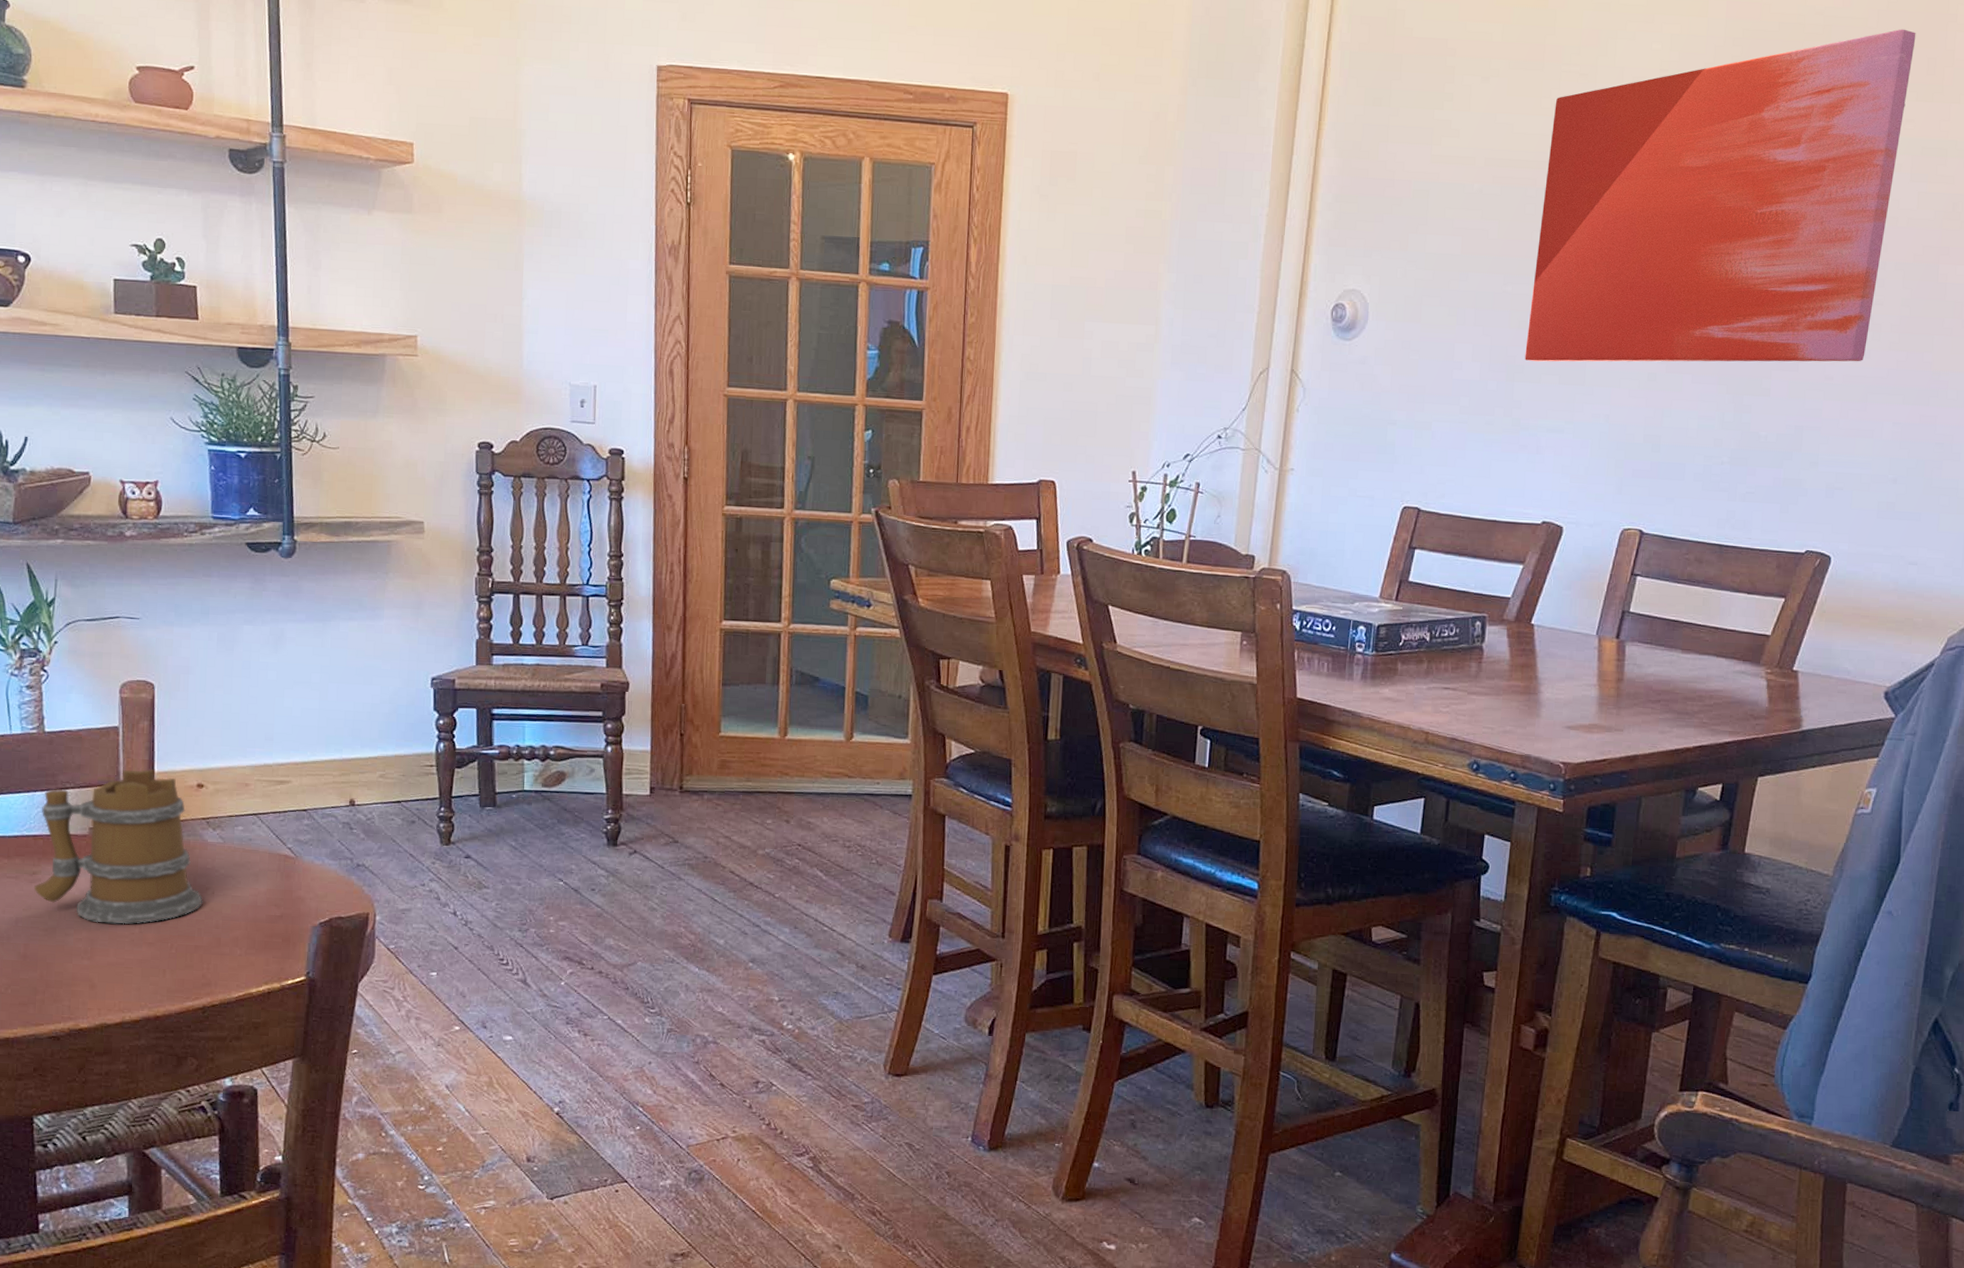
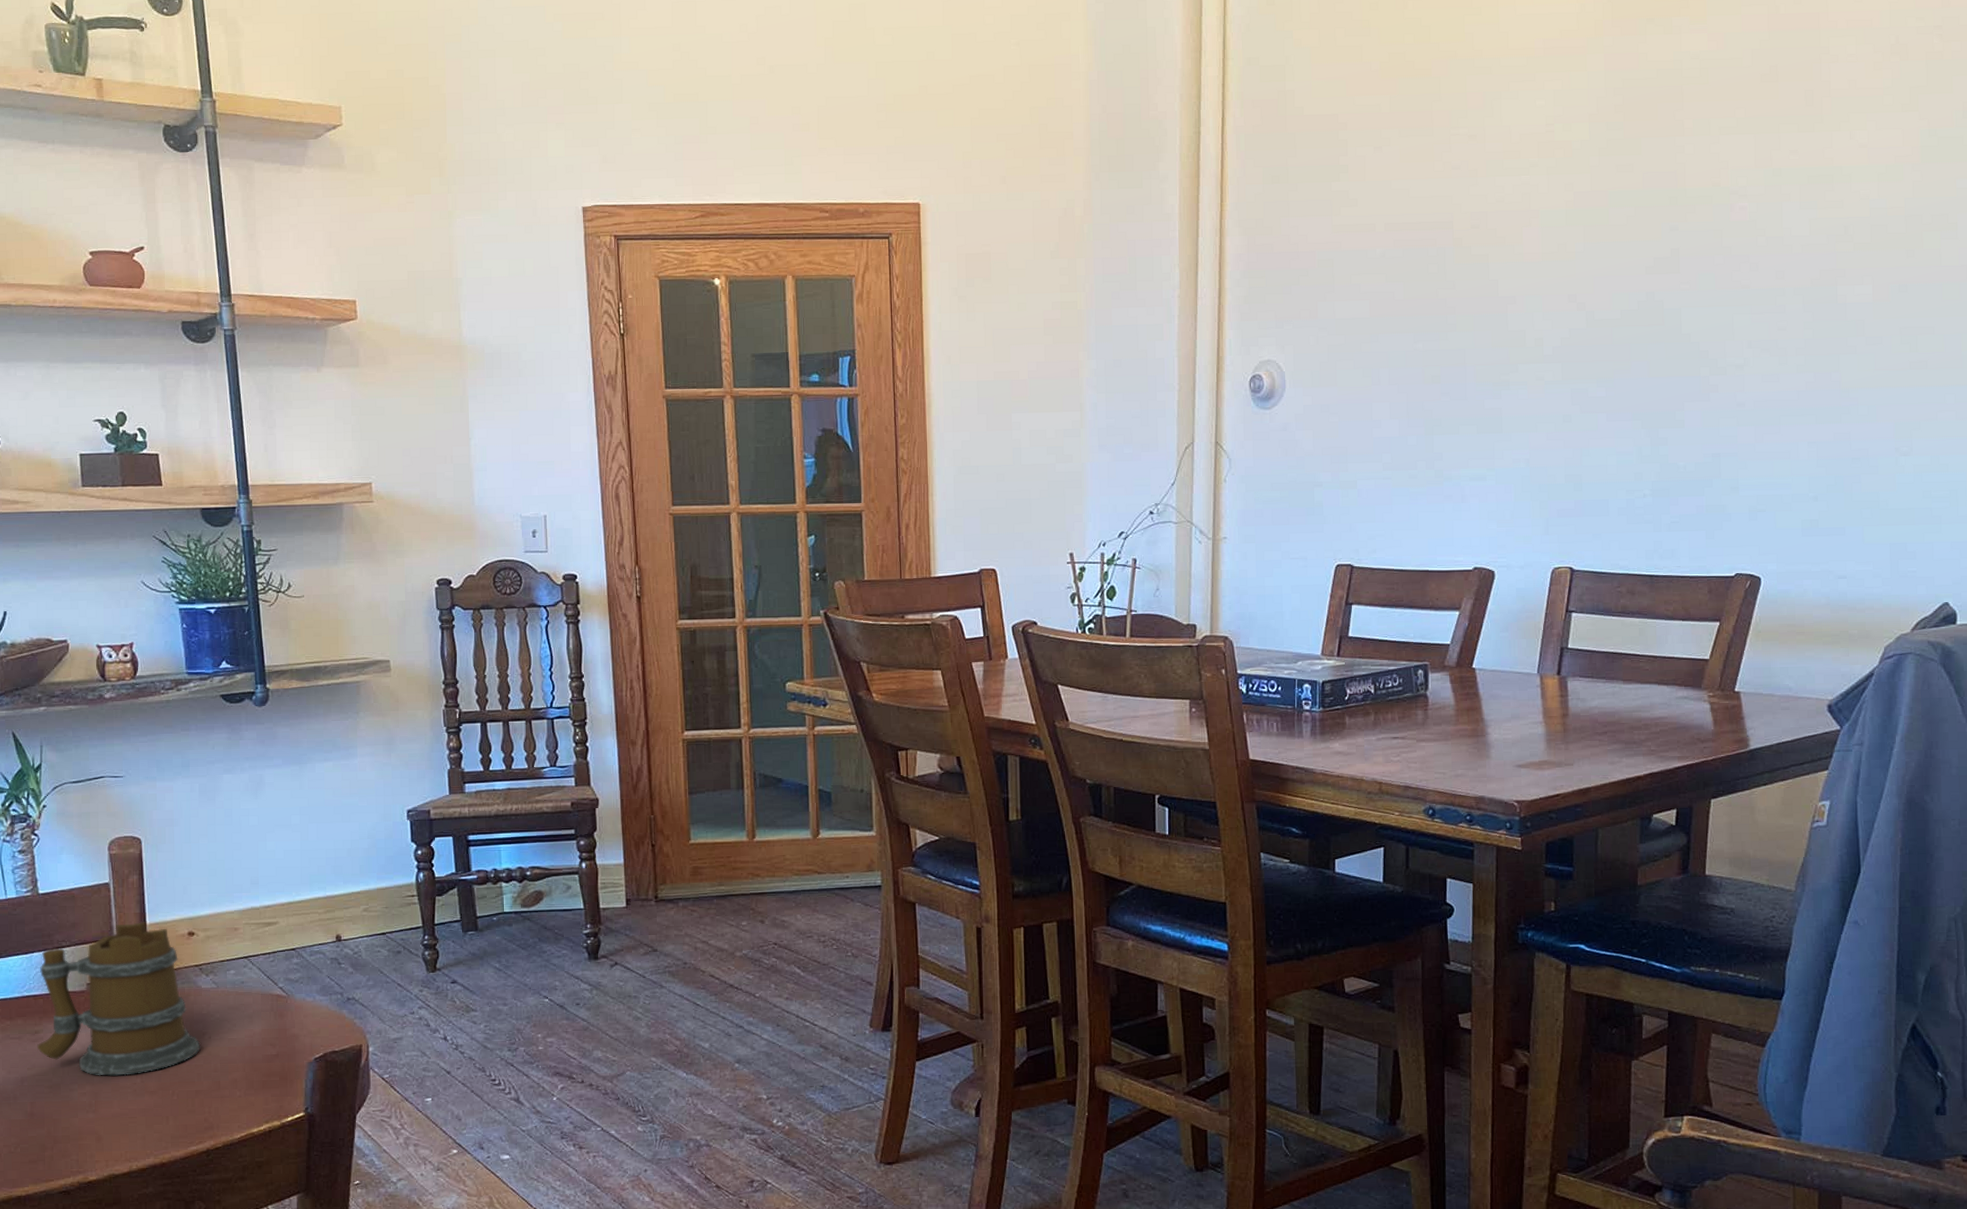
wall art: present [1525,29,1916,362] -> none [1441,65,1791,414]

